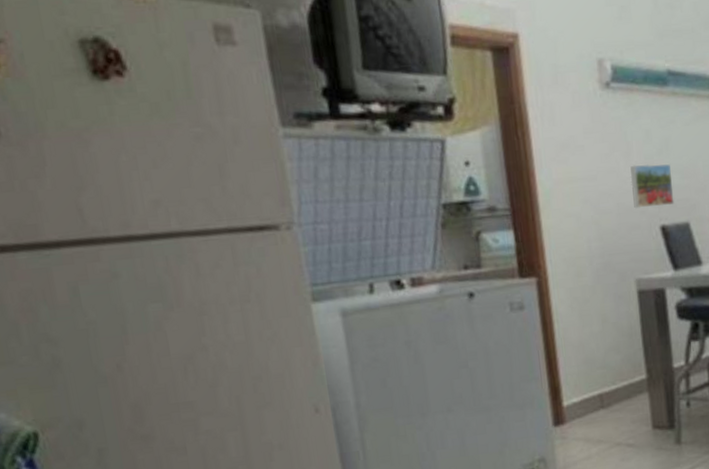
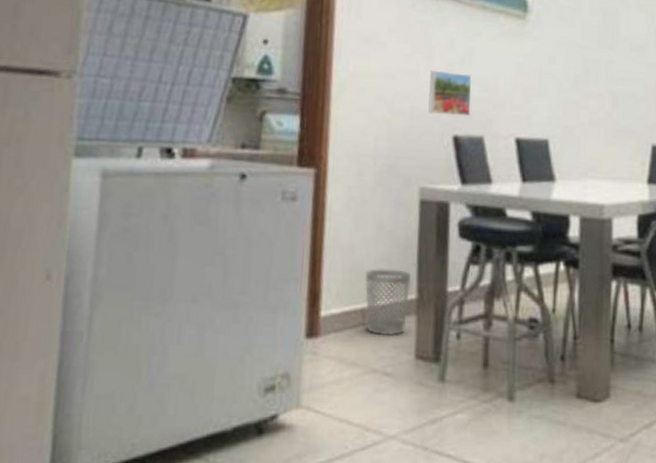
wastebasket: none [597,355,640,414] -> present [365,269,412,336]

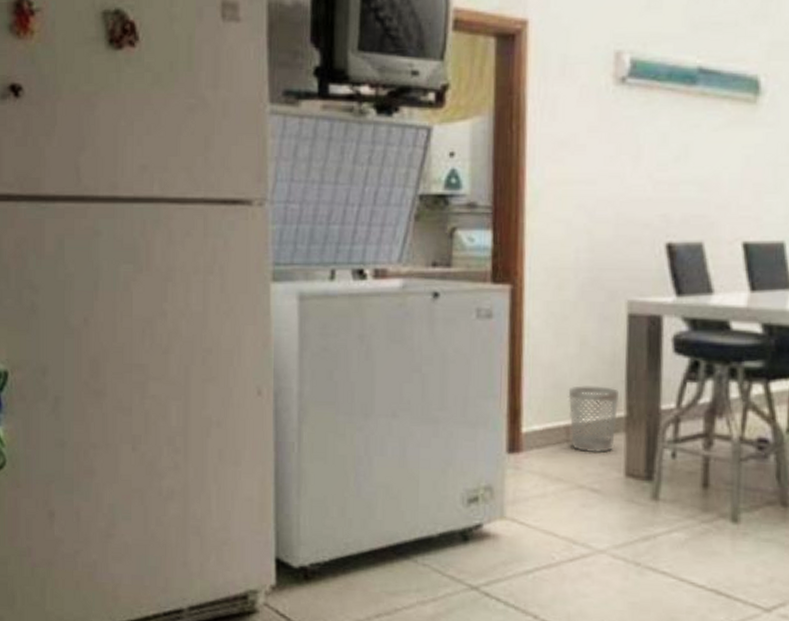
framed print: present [428,70,472,117] -> none [636,171,689,221]

